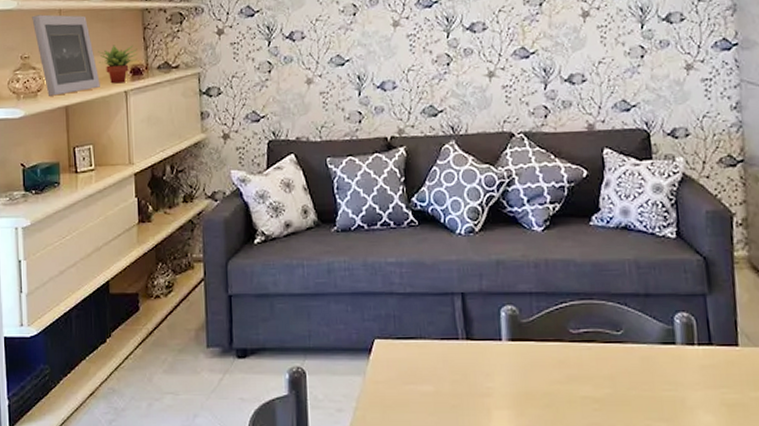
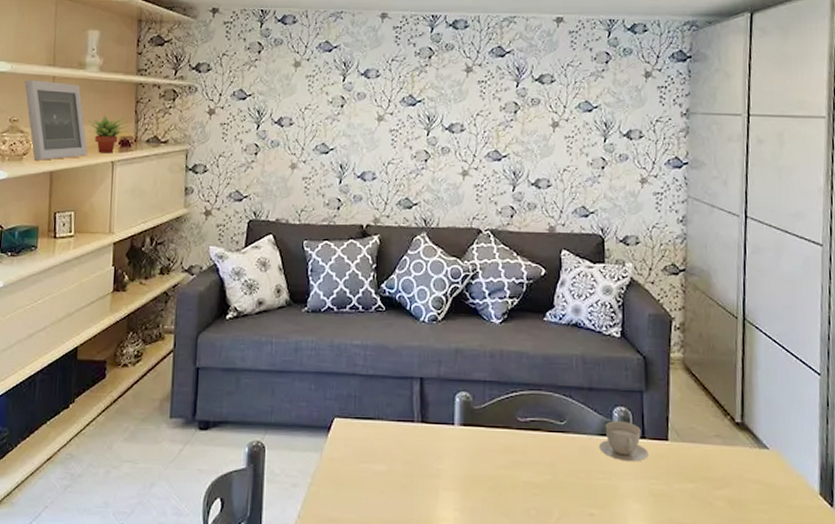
teacup: none [661,328,718,371] -> present [599,421,649,462]

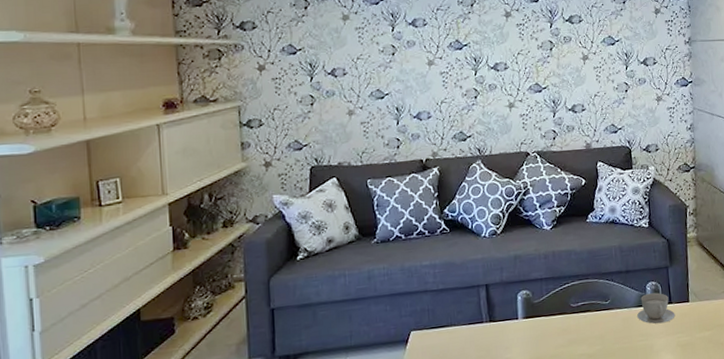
picture frame: present [24,80,88,161] -> none [43,48,128,131]
succulent plant: present [88,115,128,154] -> none [125,79,171,118]

